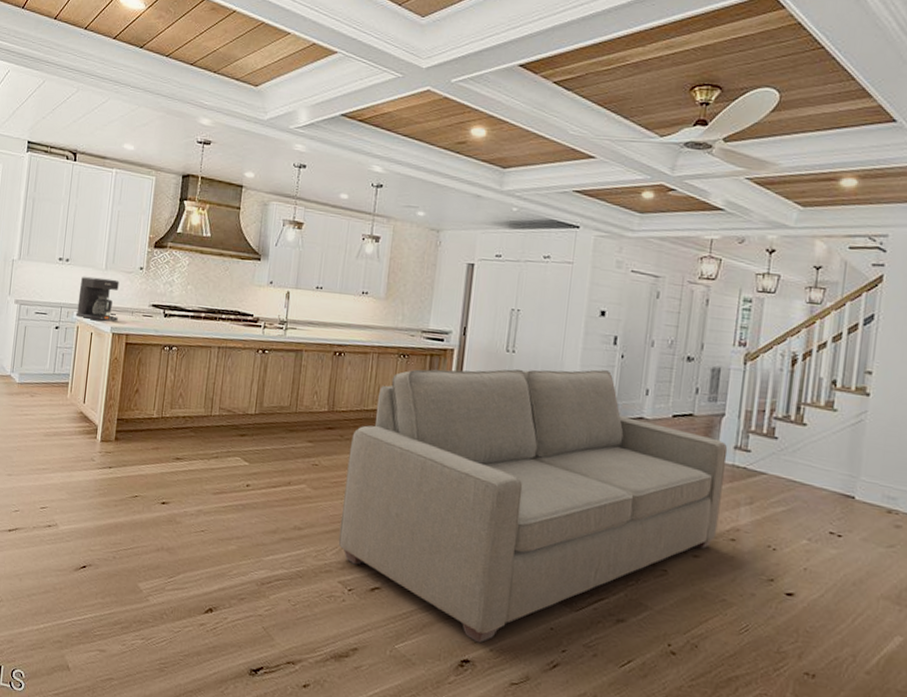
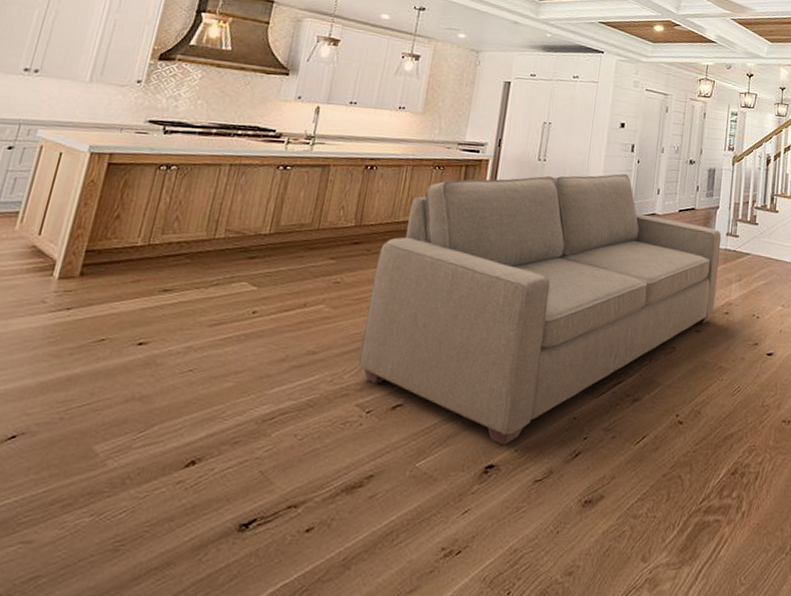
coffee maker: present [75,276,119,322] -> none [39,89,108,140]

